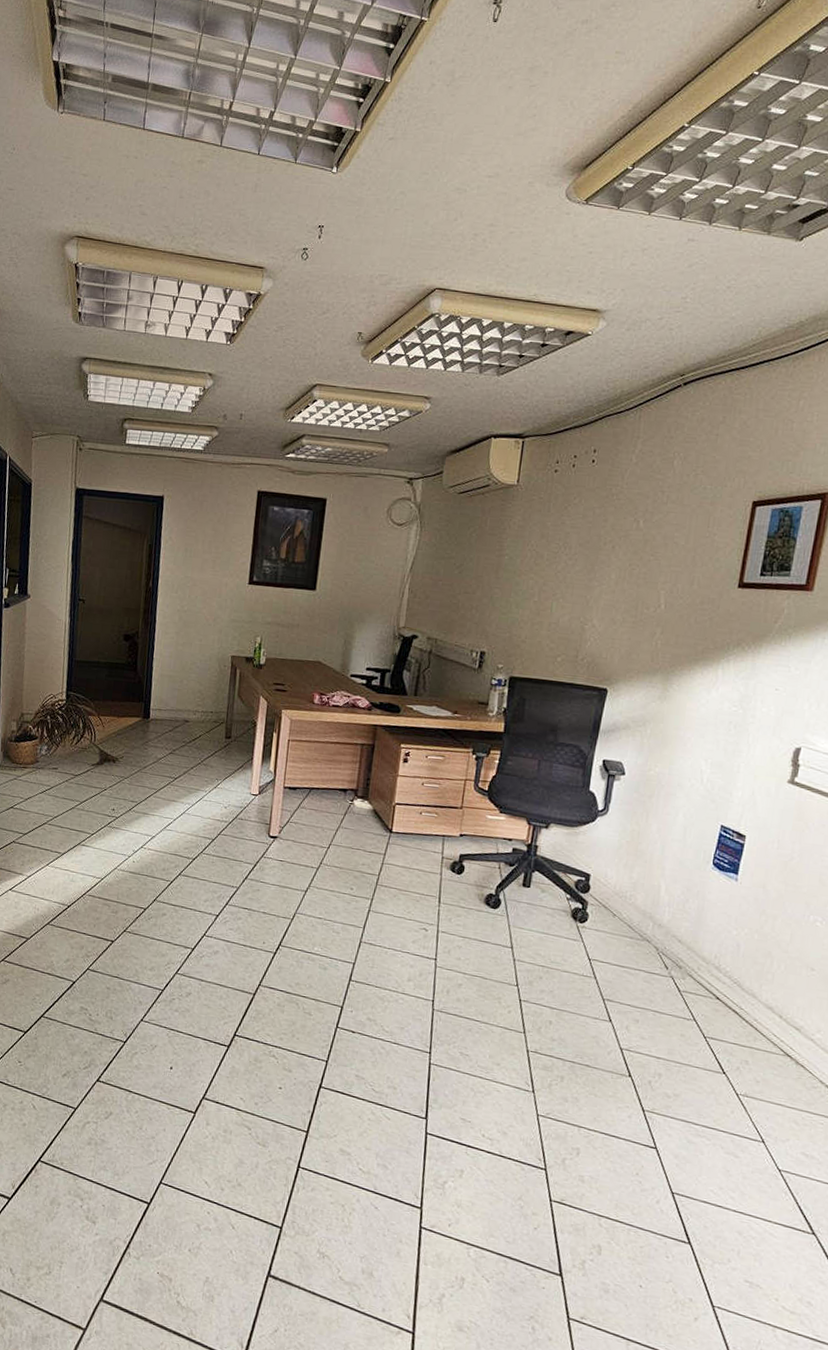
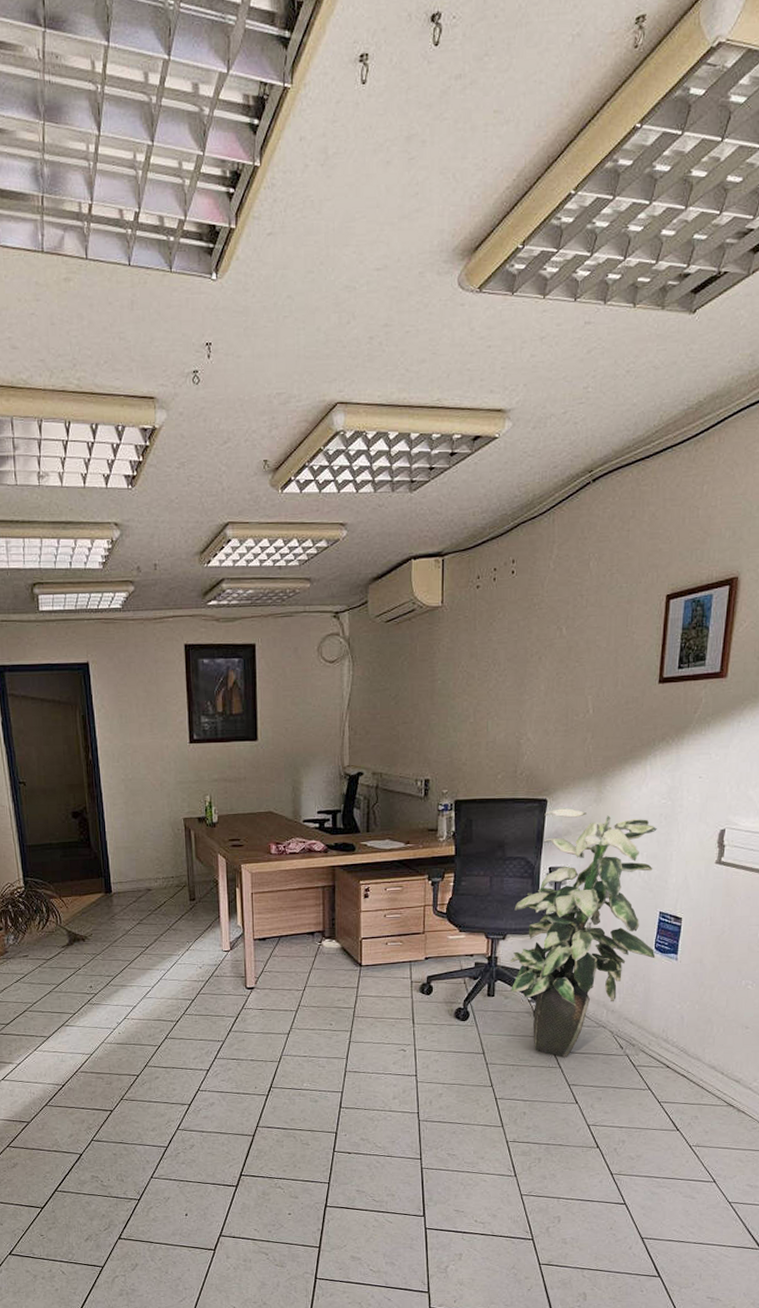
indoor plant: none [548,700,725,968] -> present [510,808,657,1058]

